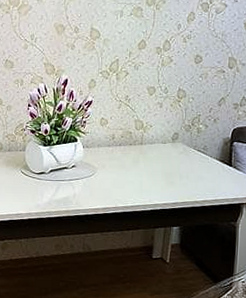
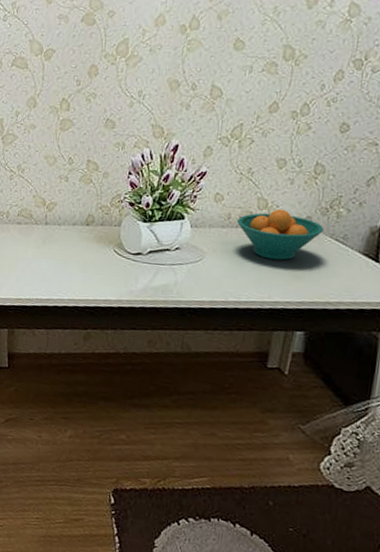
fruit bowl: none [120,128,188,170] -> present [237,209,324,261]

